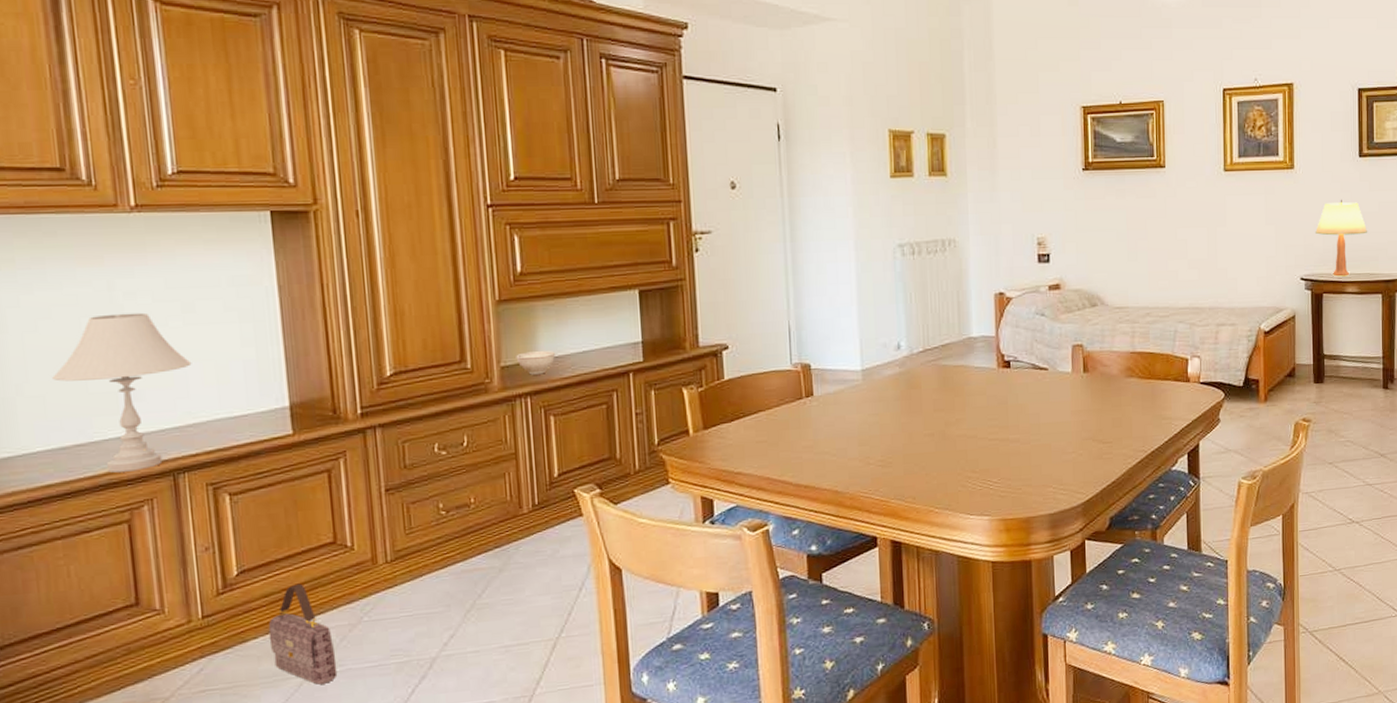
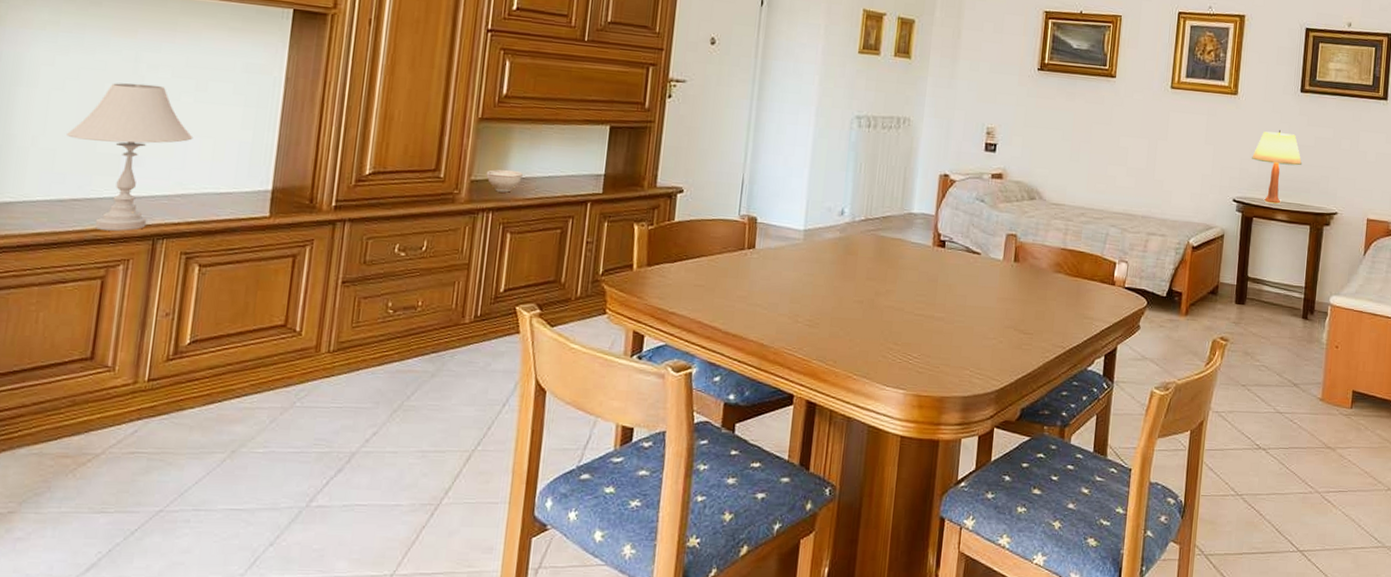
handbag: present [268,583,338,685] -> none [204,360,264,463]

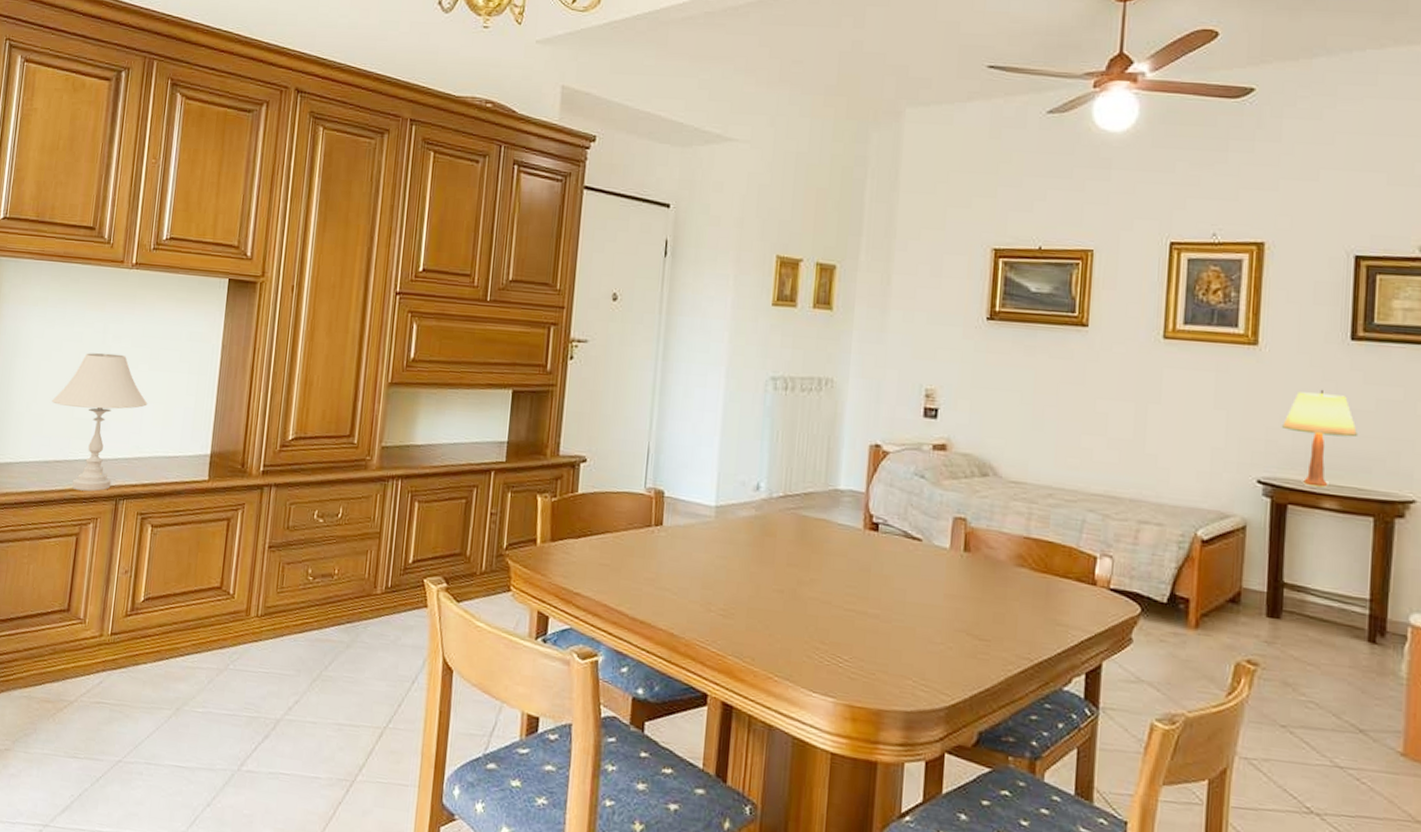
bowl: present [486,169,524,193] -> none [395,436,431,460]

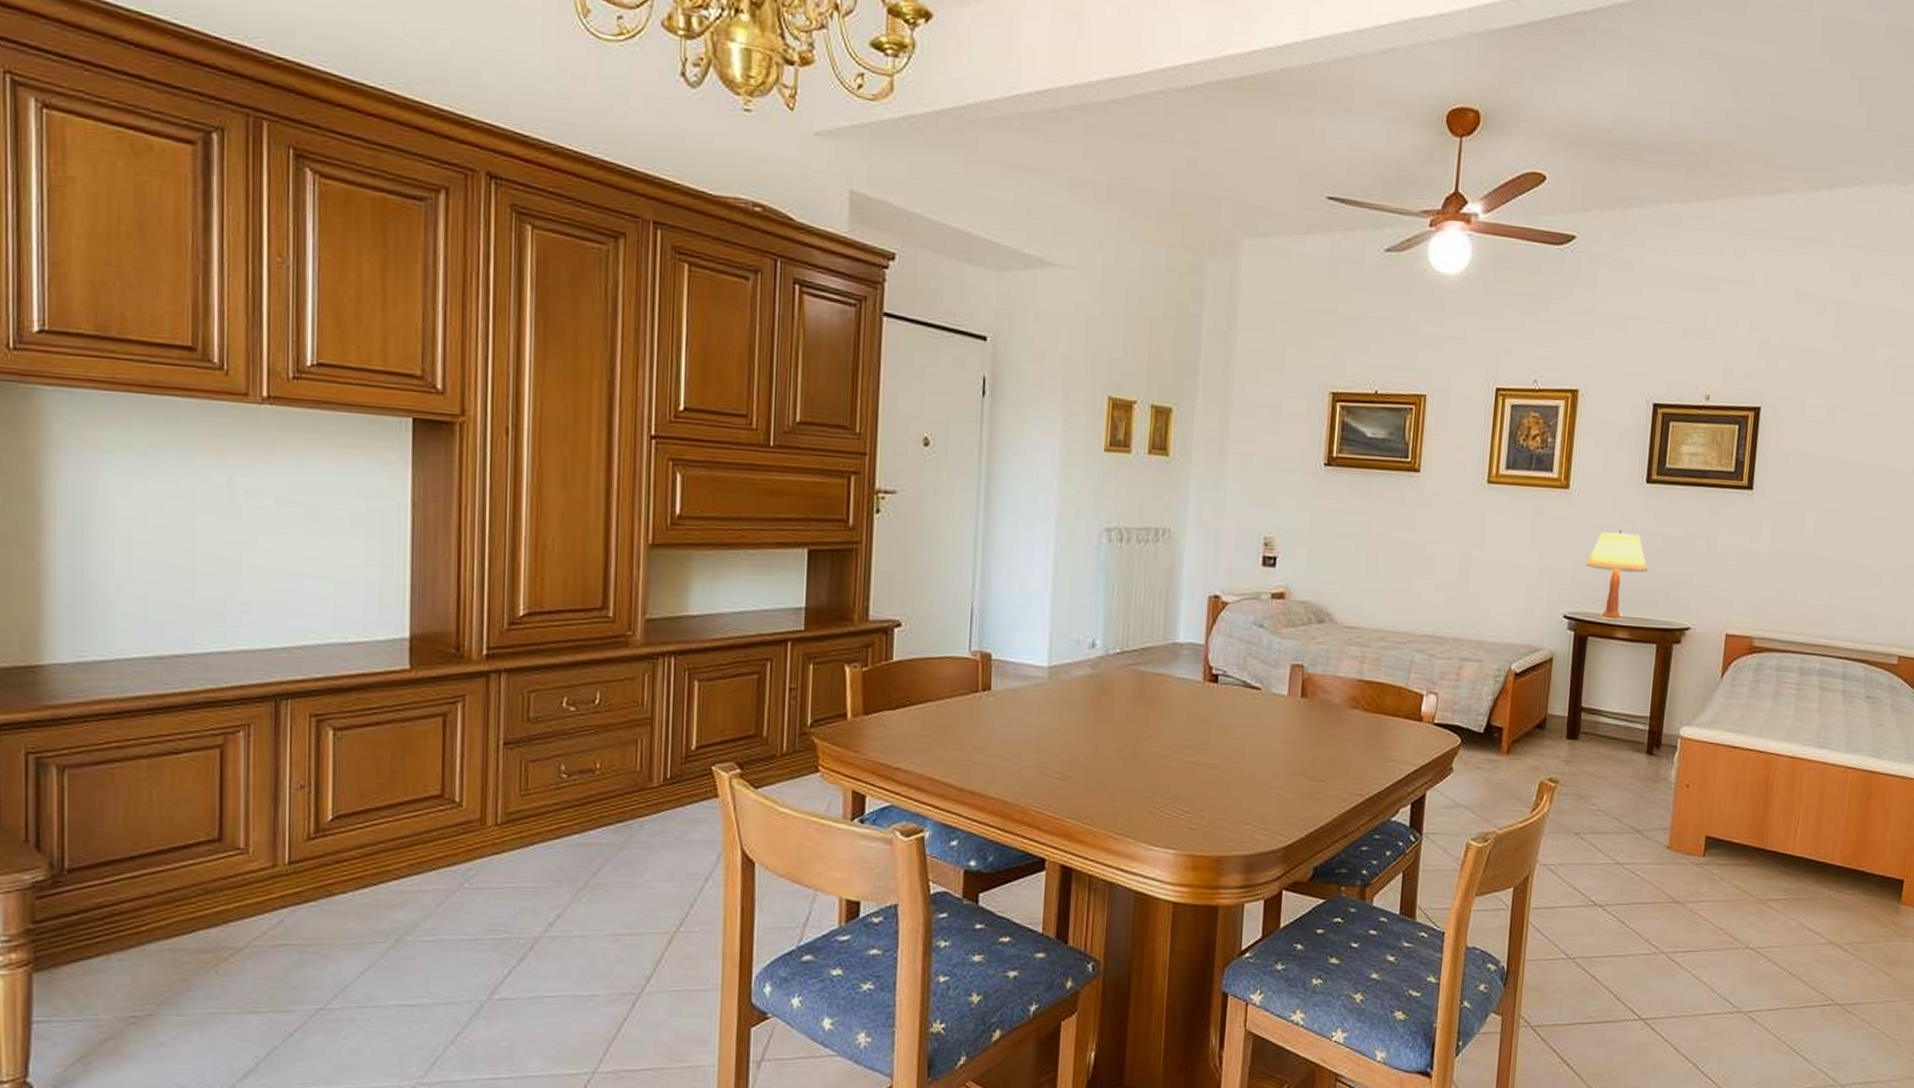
table lamp: present [52,352,148,492] -> none [157,514,309,692]

